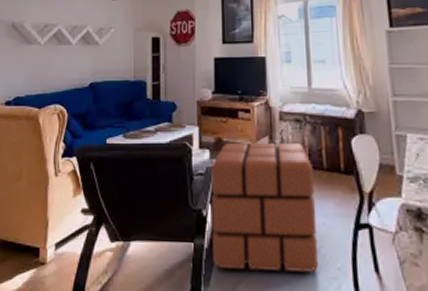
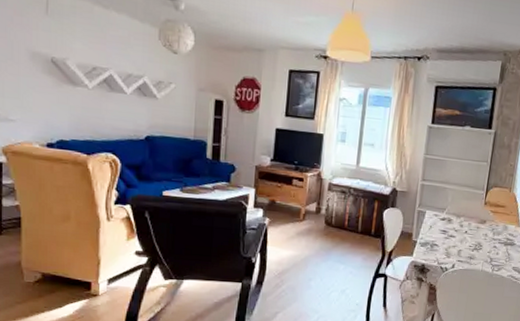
pouf: present [211,142,319,272] -> none [258,204,350,306]

